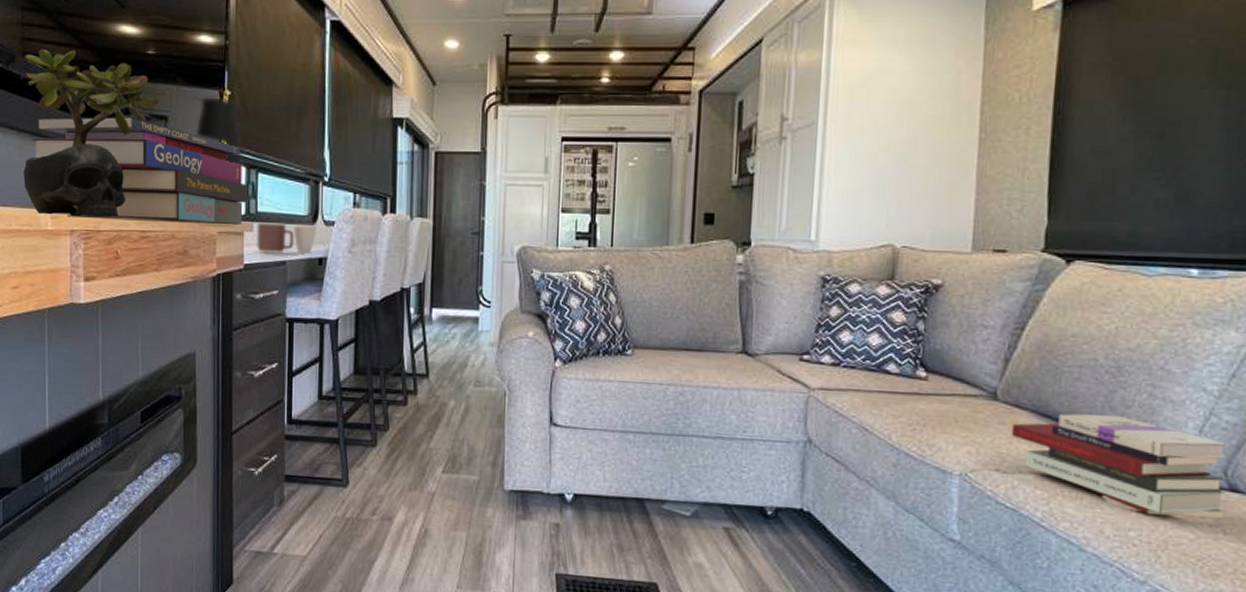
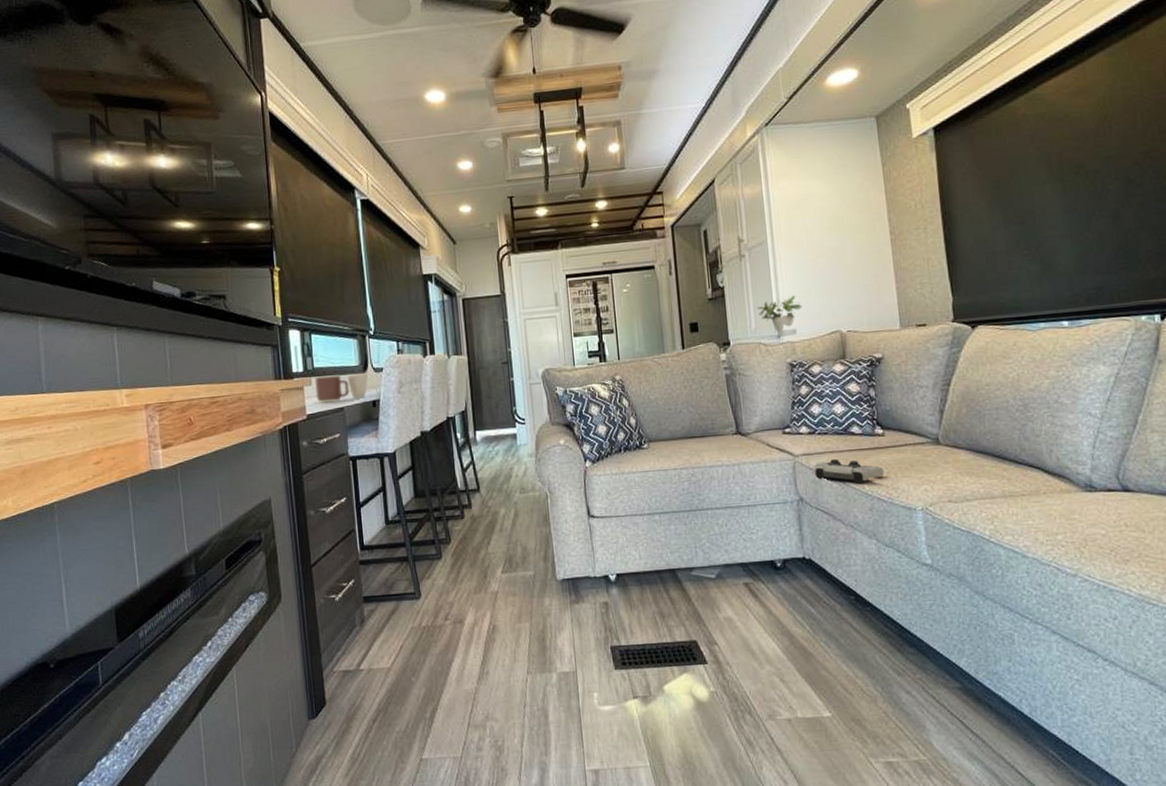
succulent plant: present [23,49,161,217] -> none [90,247,218,394]
books: present [32,117,247,224] -> none [103,299,304,393]
vase: present [195,96,244,227] -> none [251,272,297,386]
potted plant: none [791,194,849,245] -> present [757,295,802,338]
game controller: none [830,398,919,433] -> present [813,458,884,484]
books: present [1011,413,1226,519] -> none [954,443,1124,520]

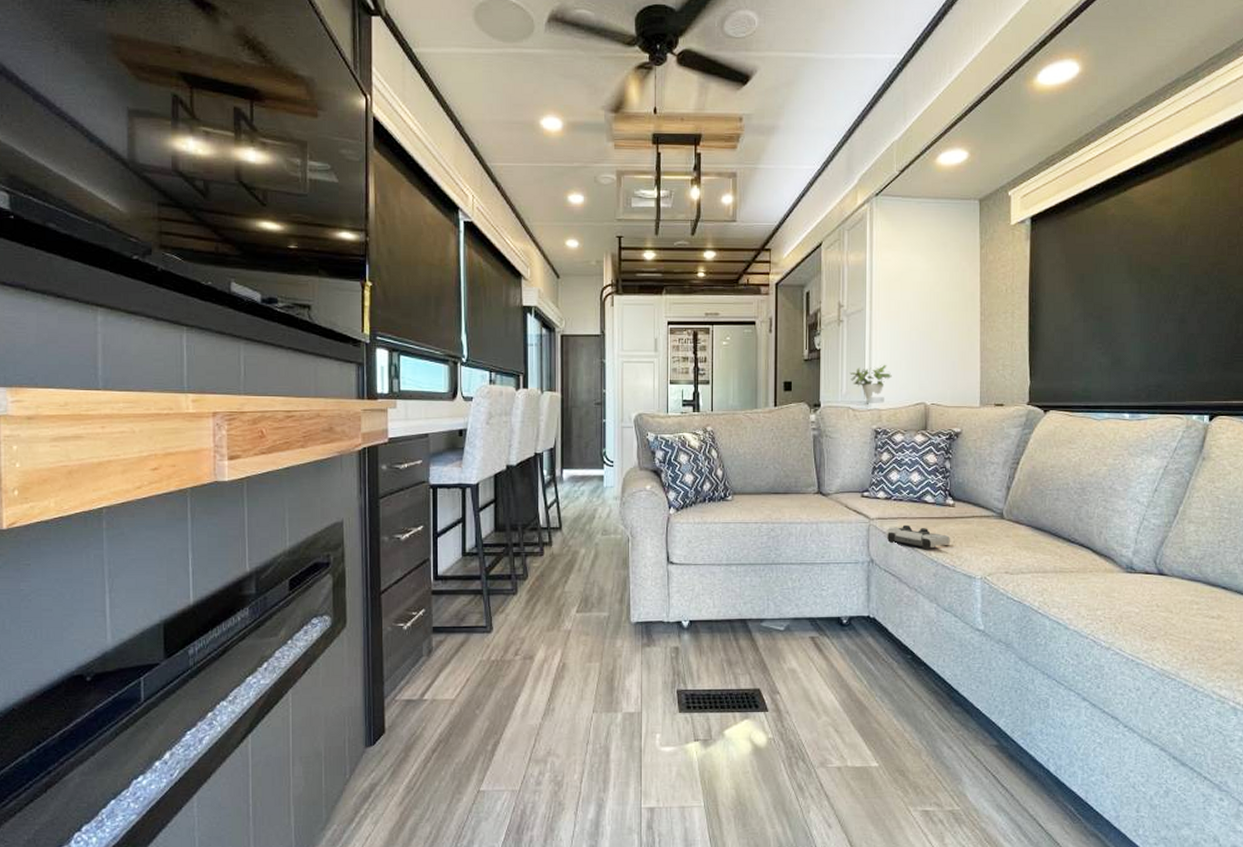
mug: present [314,374,350,404] -> none [399,400,436,429]
cup: present [347,373,368,399] -> none [435,401,456,426]

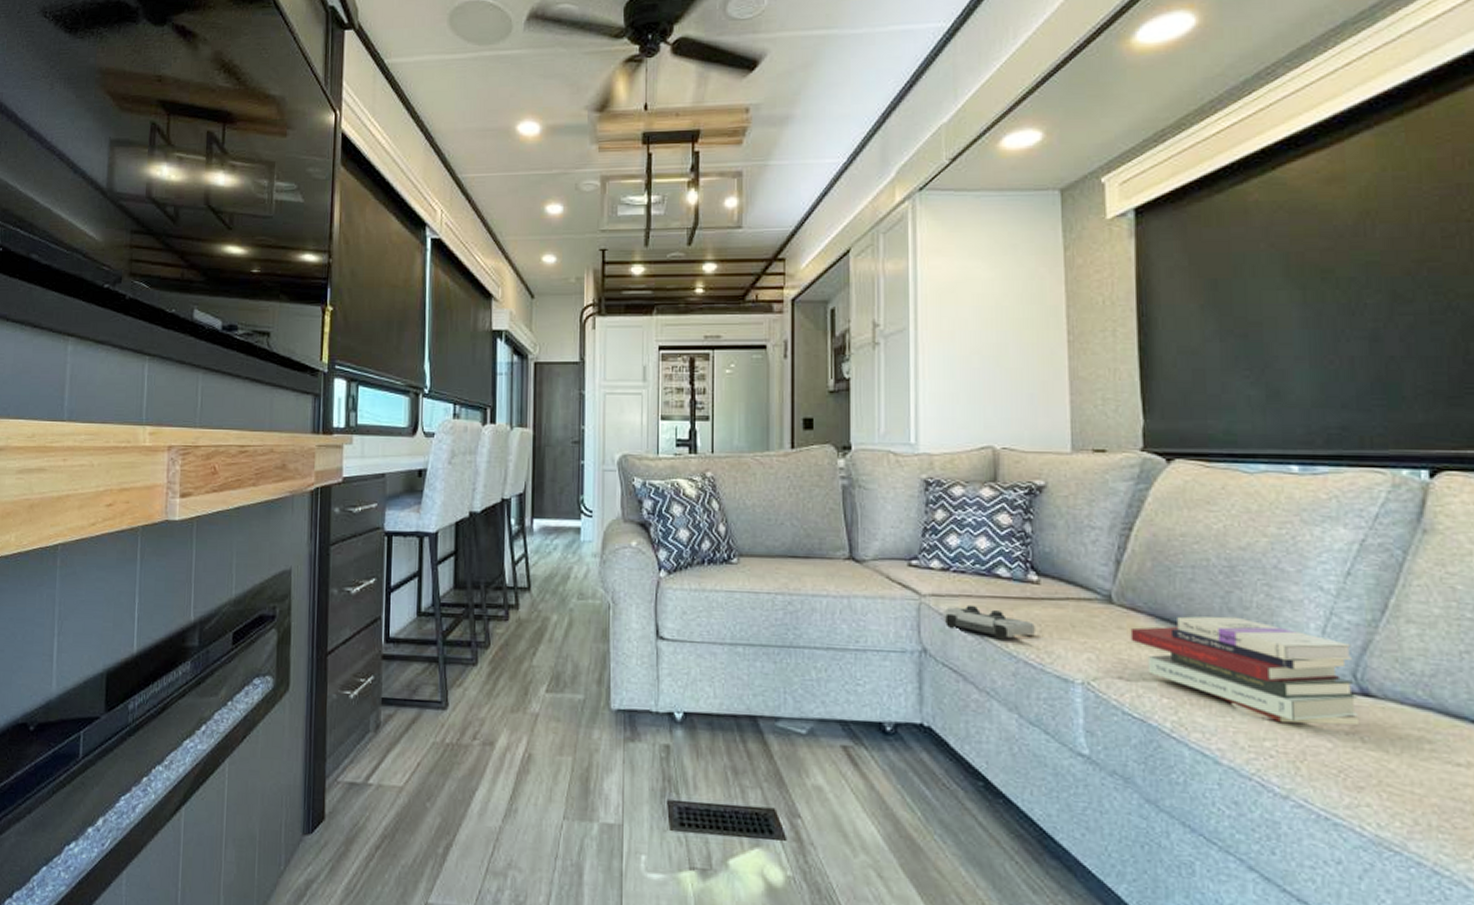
potted plant: present [849,364,892,404] -> none [889,397,947,448]
books: none [1014,524,1157,597] -> present [1130,616,1360,726]

